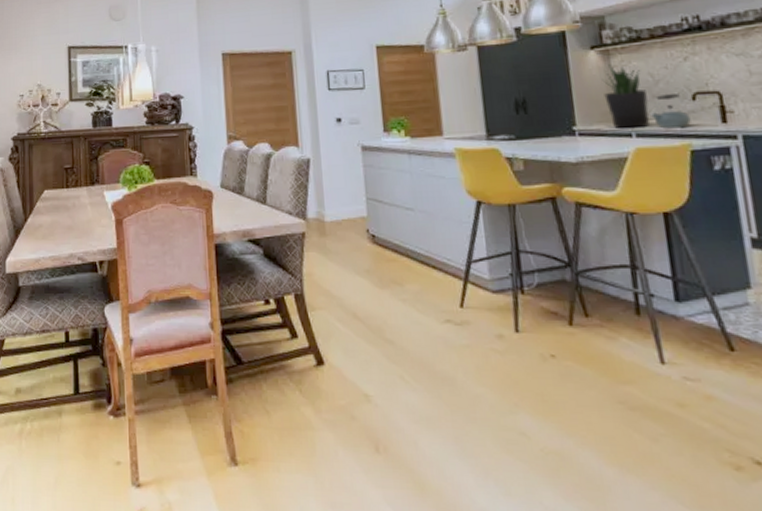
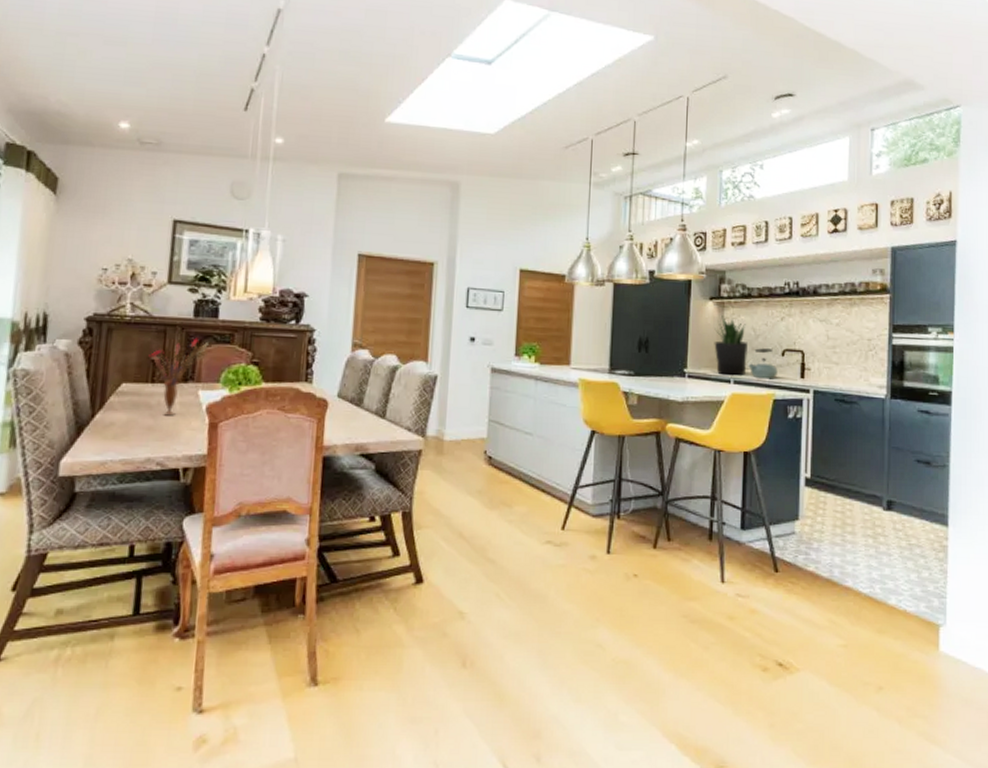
bouquet: none [62,145,107,216] -> present [148,338,209,416]

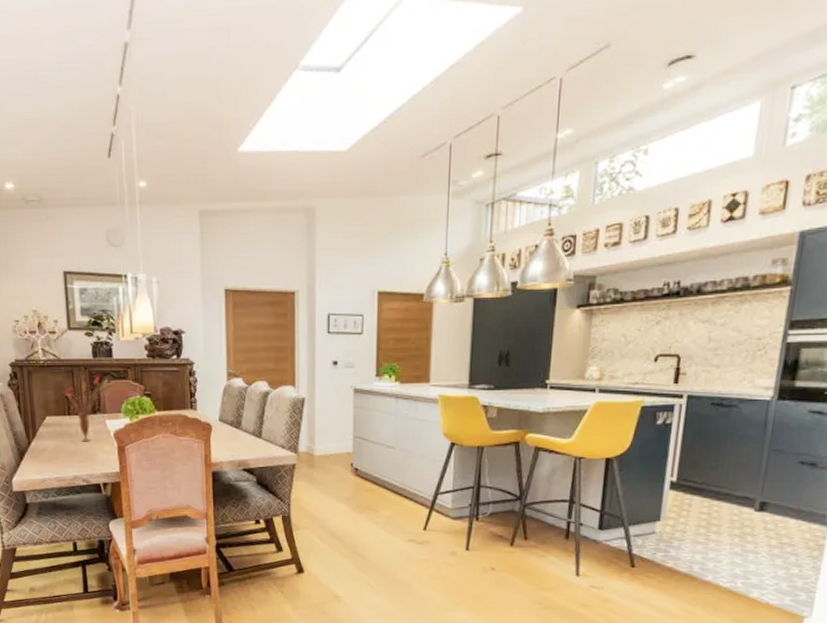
planter: present [714,316,749,376] -> none [579,324,618,385]
kettle: present [746,348,778,379] -> none [613,355,649,386]

